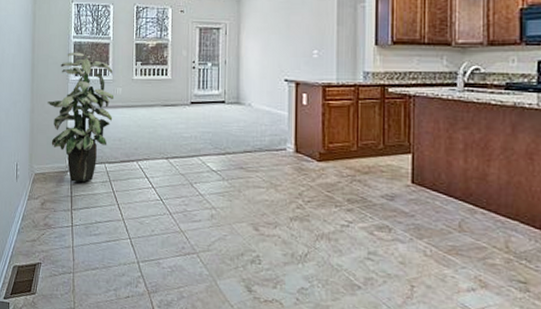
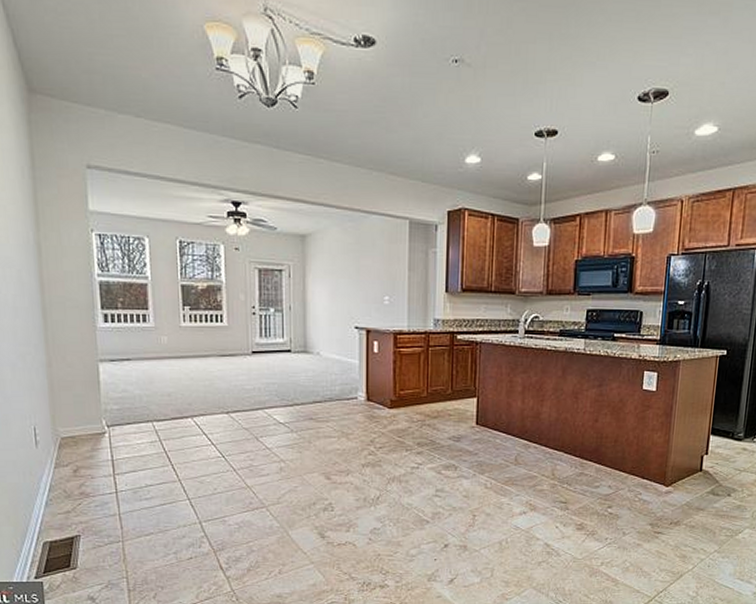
indoor plant: present [48,52,115,182] -> none [70,293,159,444]

